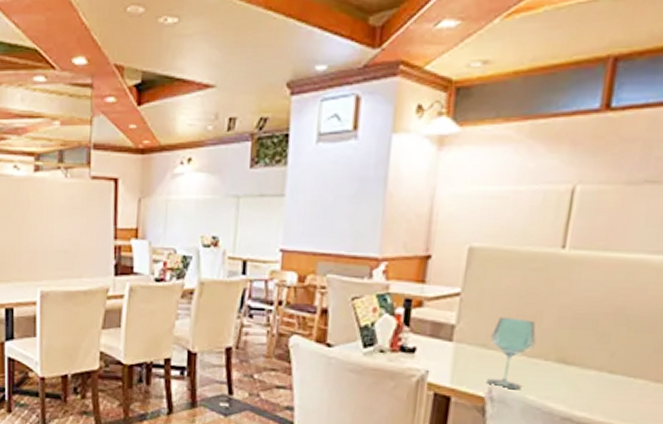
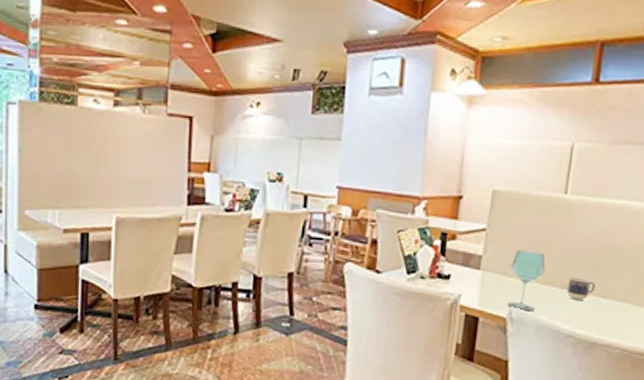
cup: none [564,348,601,378] -> present [567,277,595,301]

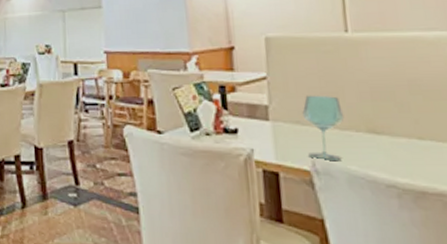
cup: present [567,277,595,301] -> none [373,119,407,145]

